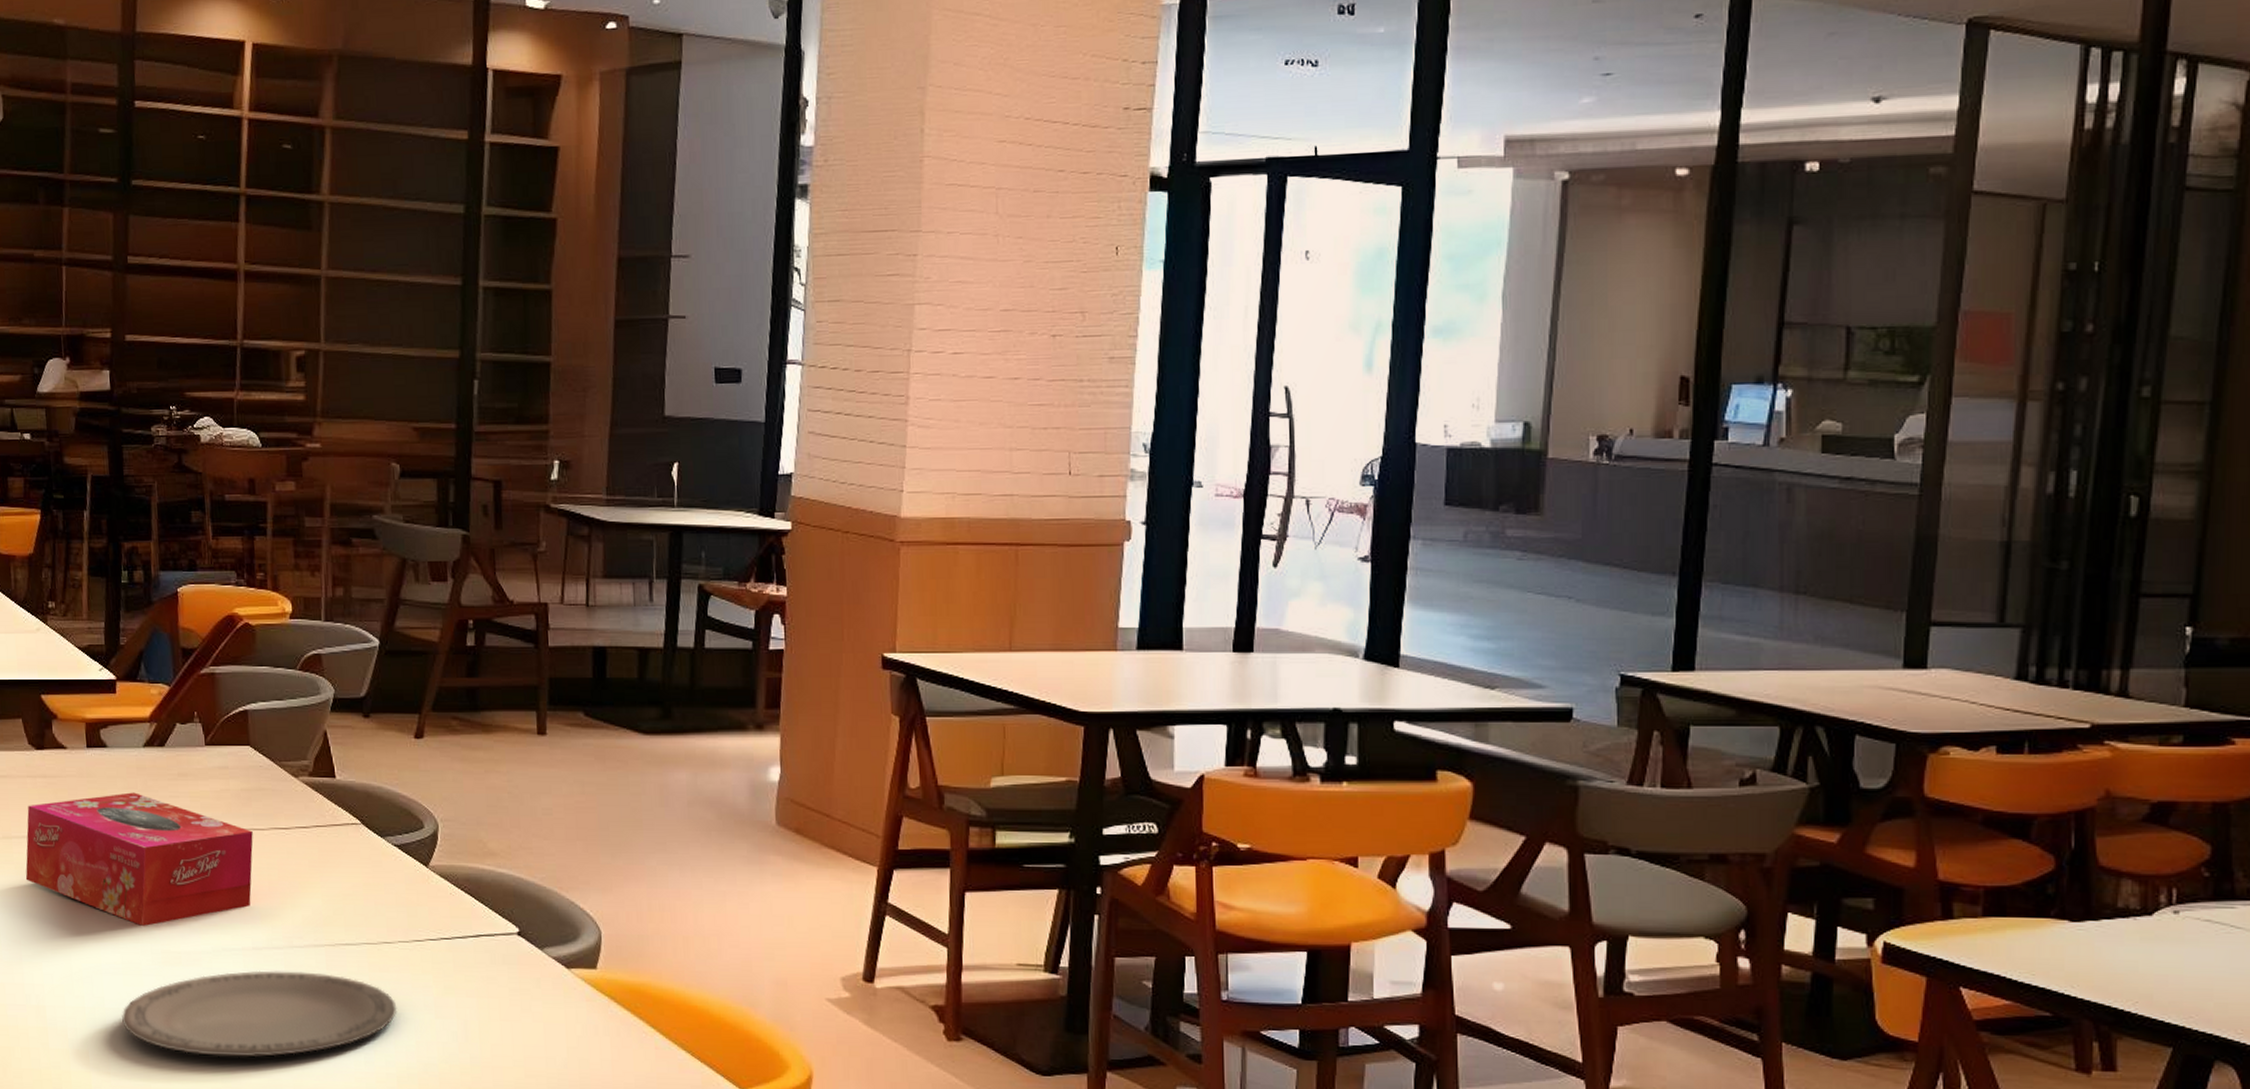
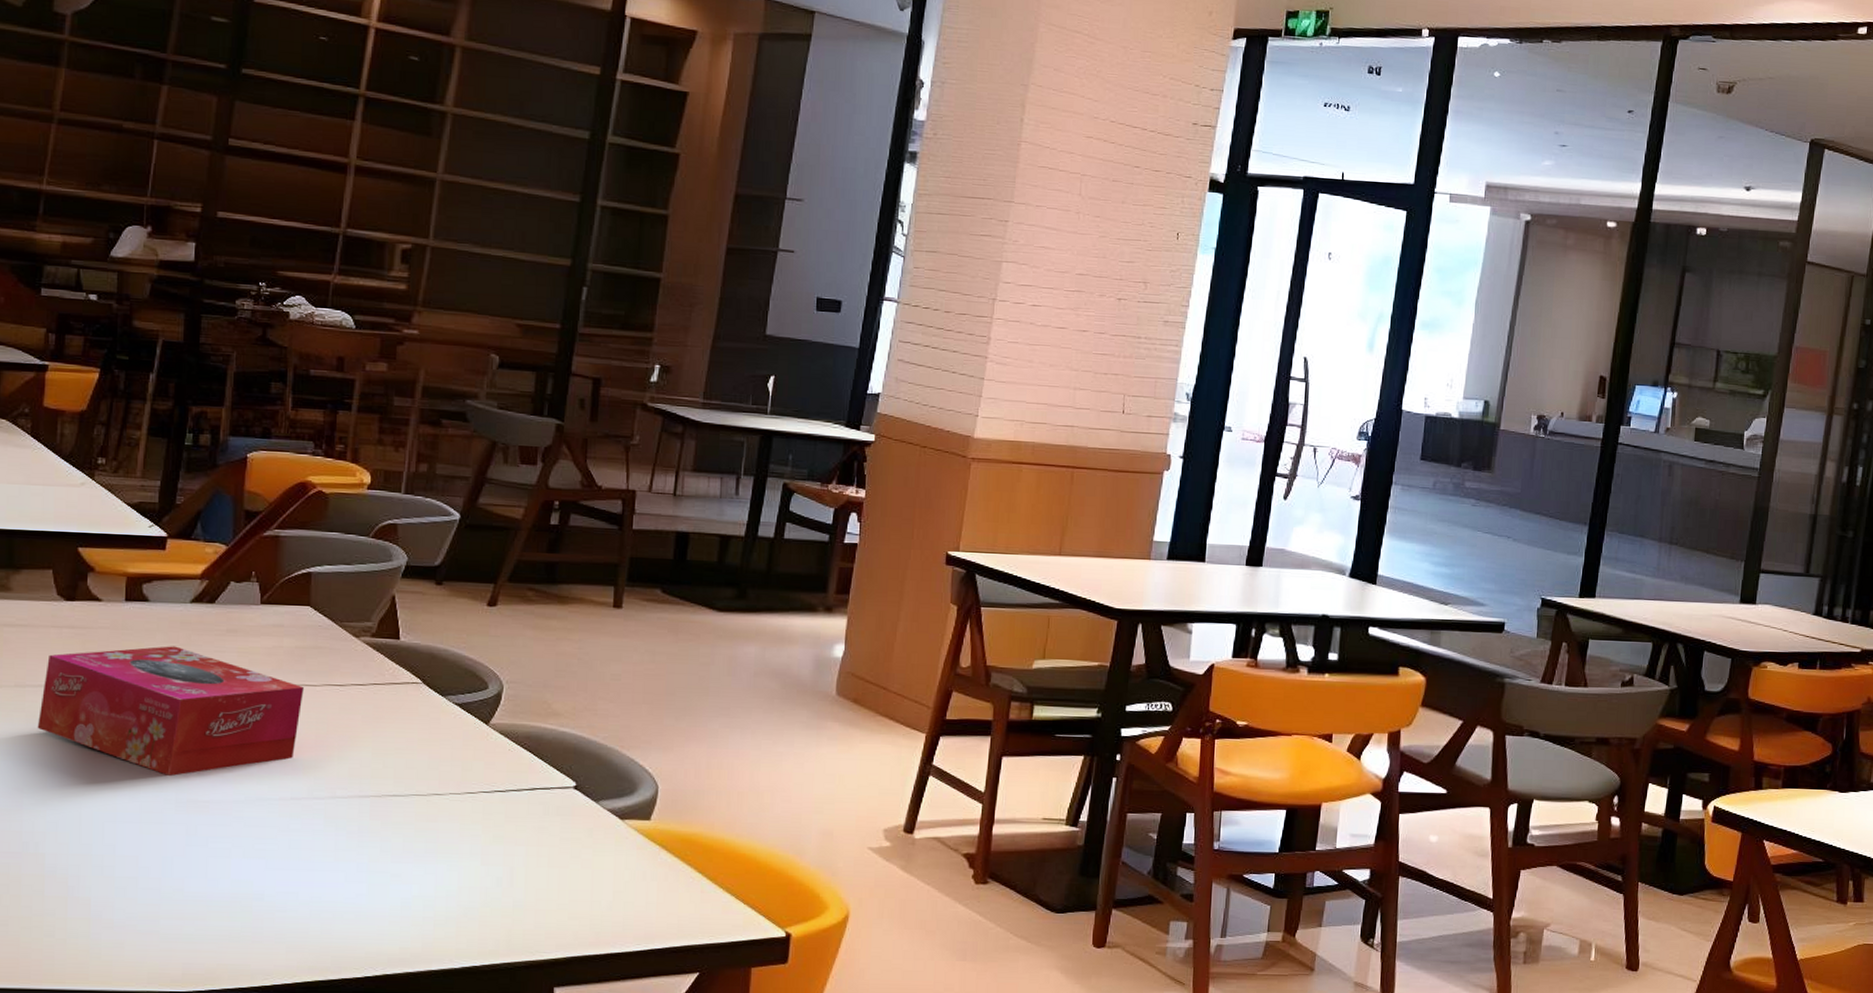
plate: present [122,970,397,1057] -> none [134,819,442,903]

